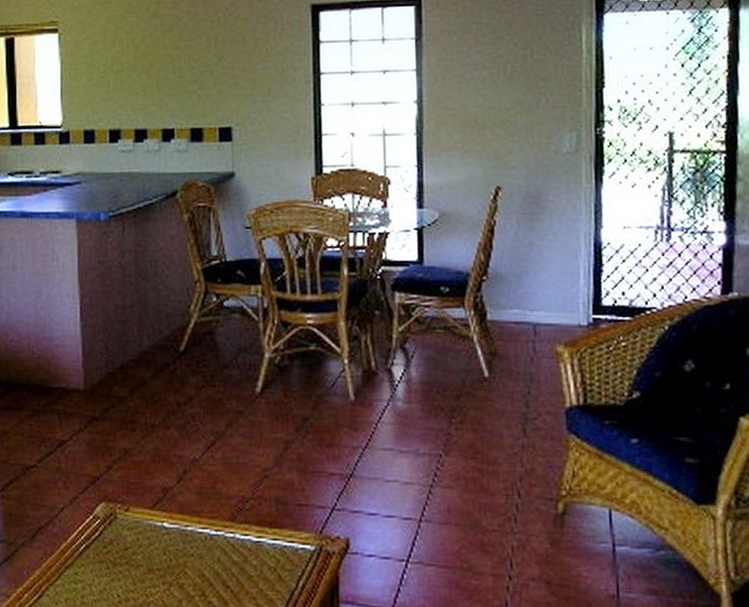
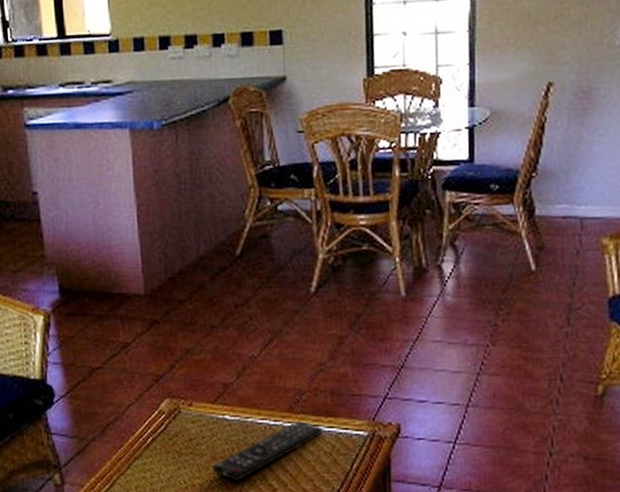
remote control: none [149,530,267,597] -> present [213,420,323,481]

